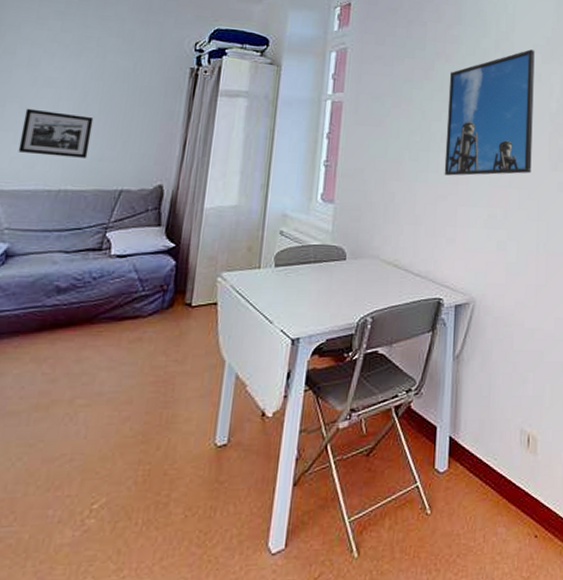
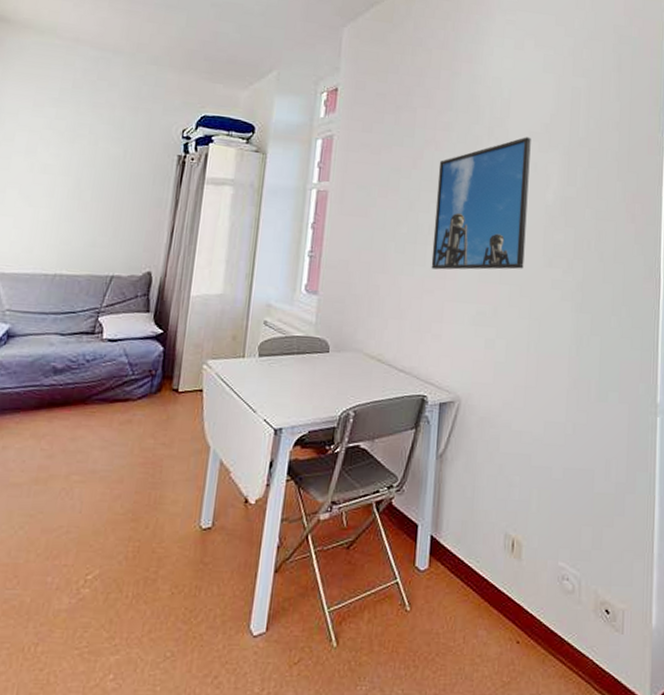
picture frame: present [18,108,94,158] -> none [17,194,87,244]

